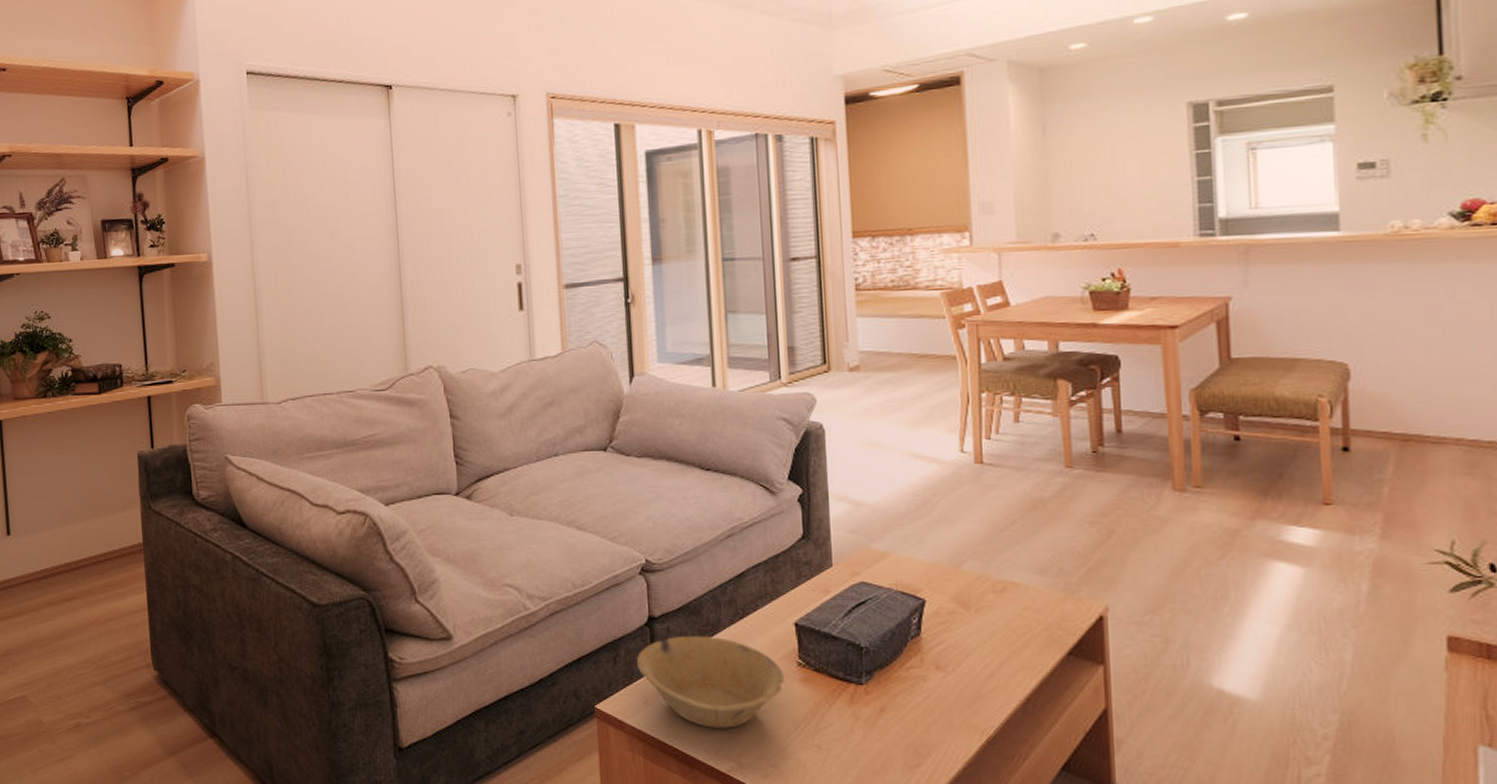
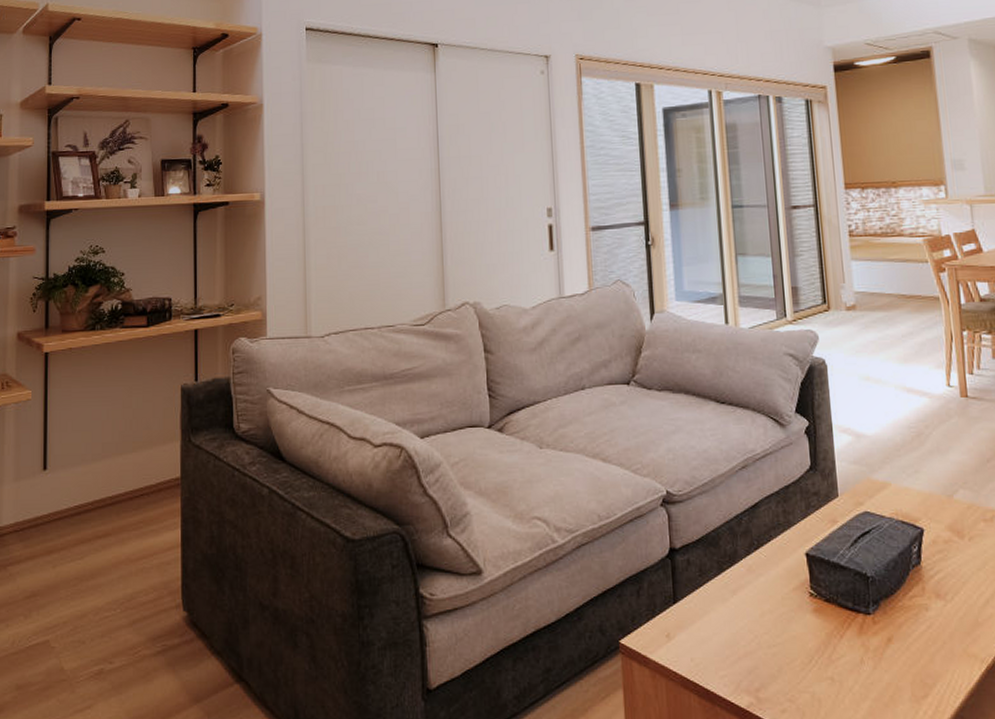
bowl: present [637,635,785,729] -> none [659,567,799,662]

